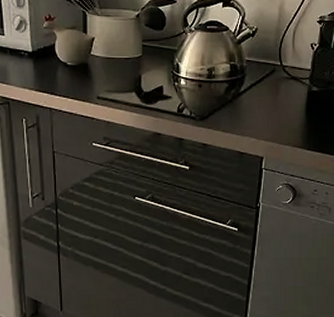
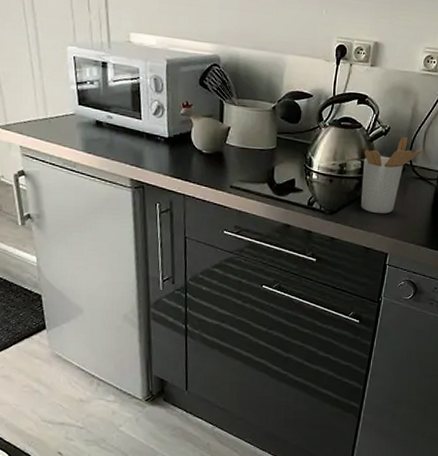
utensil holder: none [232,36,292,117] -> present [361,136,422,214]

